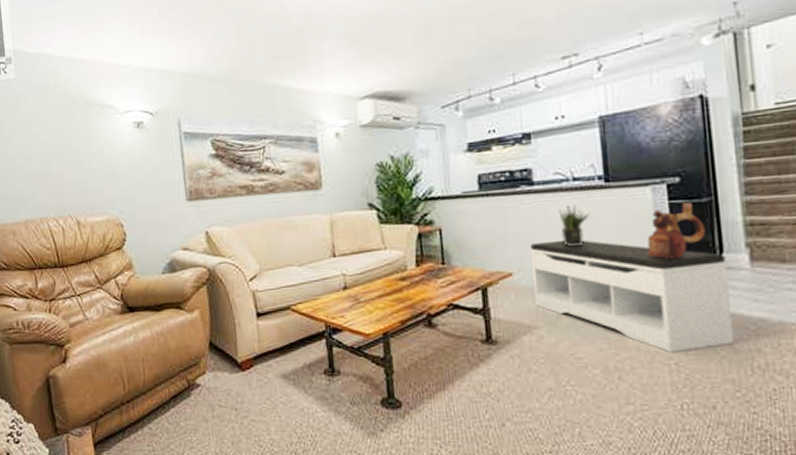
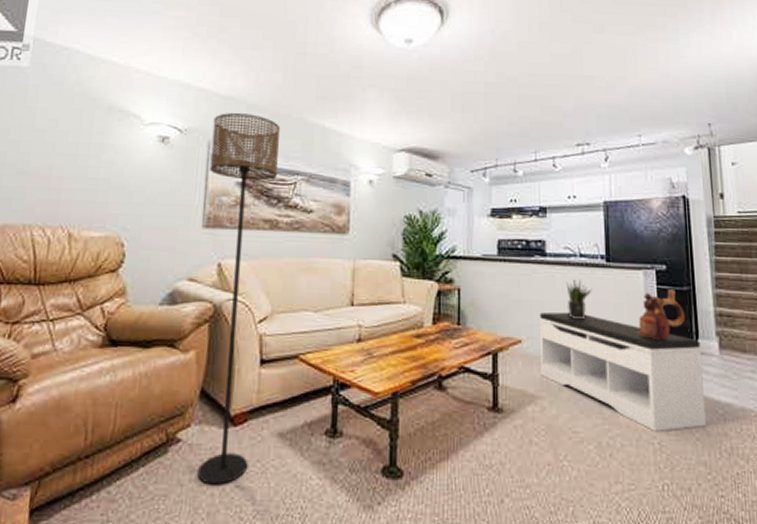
floor lamp: none [179,86,260,420] -> present [198,113,281,485]

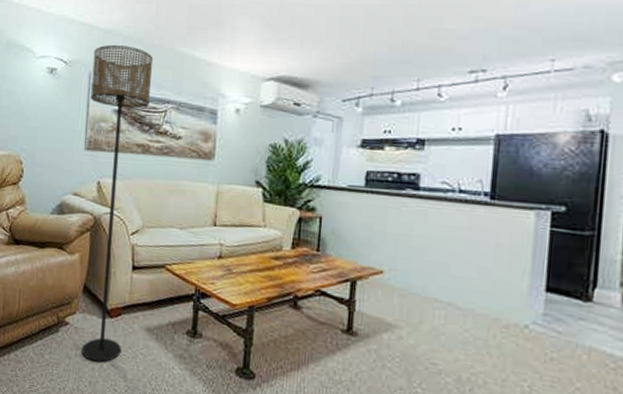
bench: present [539,312,706,431] -> none [400,246,599,378]
potted plant: present [566,279,592,320] -> none [437,215,470,257]
ceramic vessel: present [638,289,686,341] -> none [520,233,583,286]

